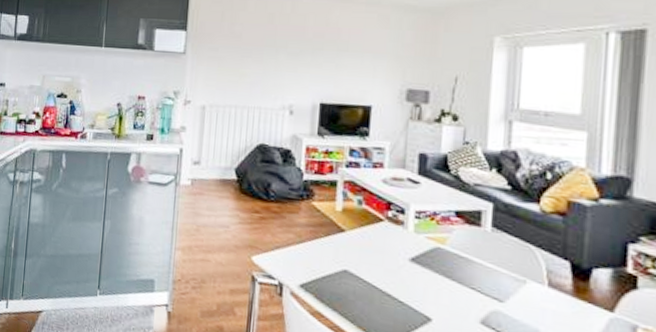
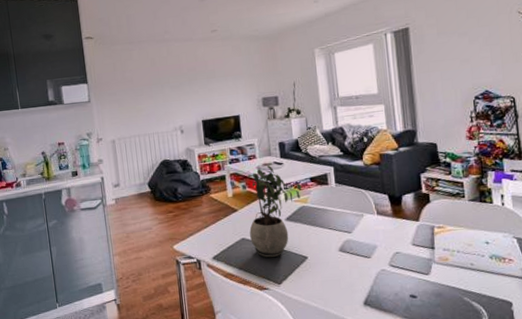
potted plant: none [355,179,441,308] -> present [247,164,302,258]

